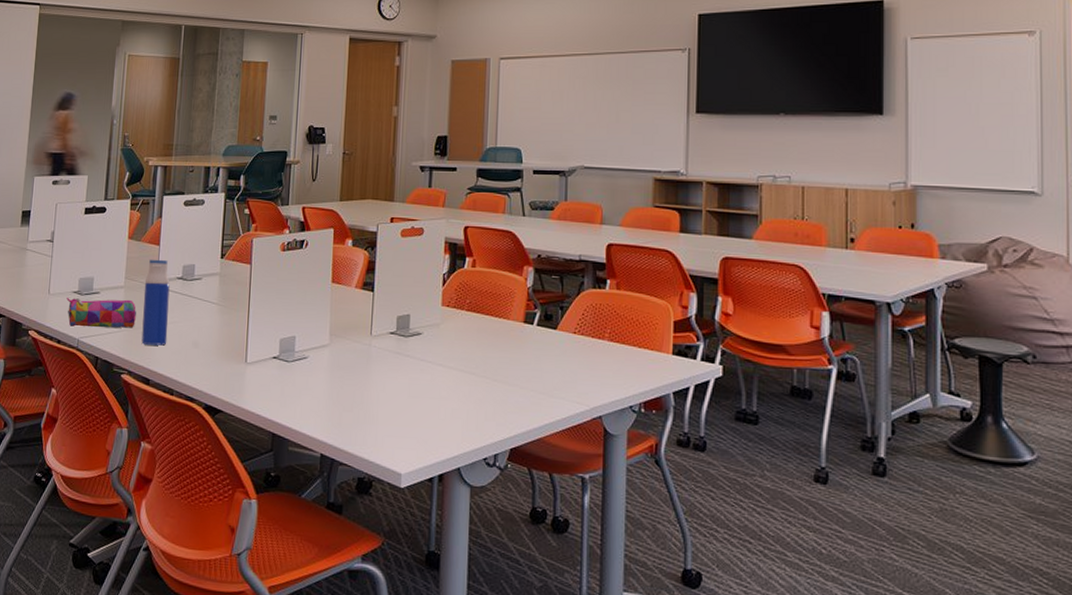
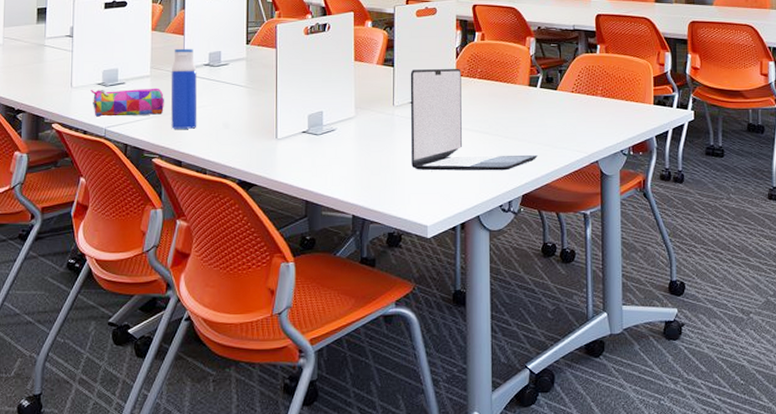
laptop: none [387,296,530,419] -> present [410,68,538,171]

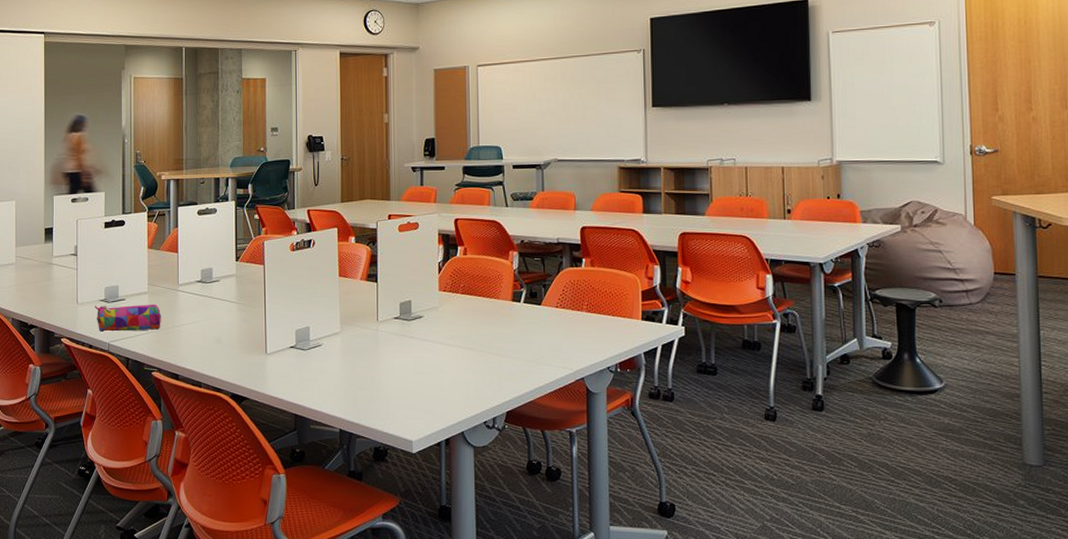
water bottle: present [170,48,198,129] -> none [166,265,192,344]
laptop: present [410,68,538,171] -> none [393,283,522,387]

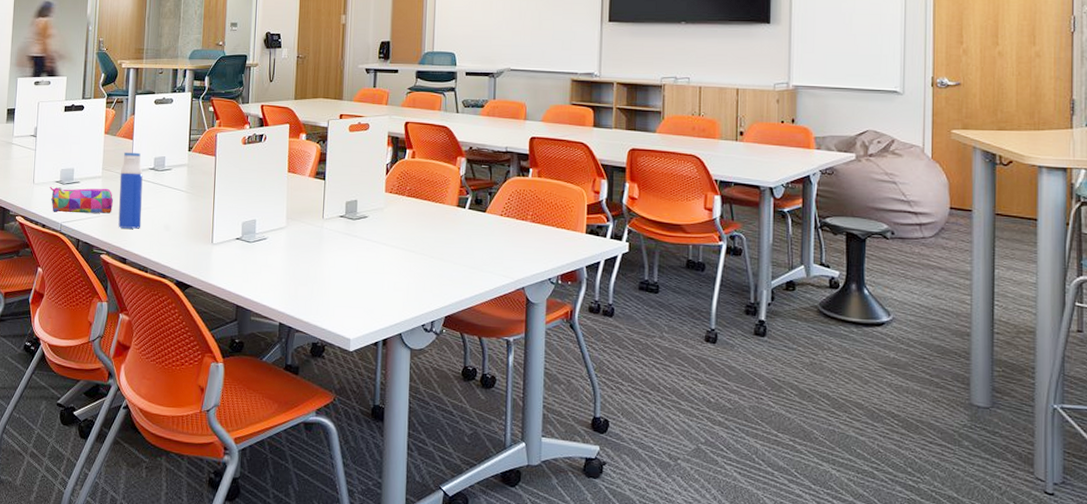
water bottle: none [166,265,192,344] -> present [118,152,143,229]

